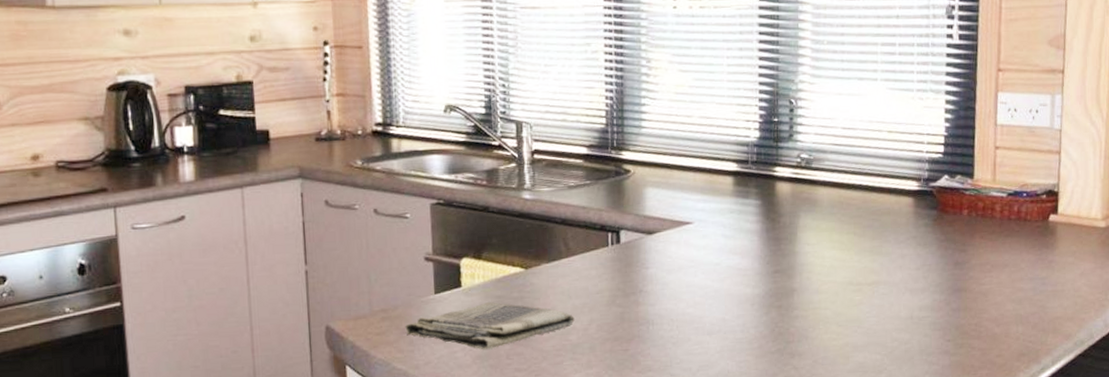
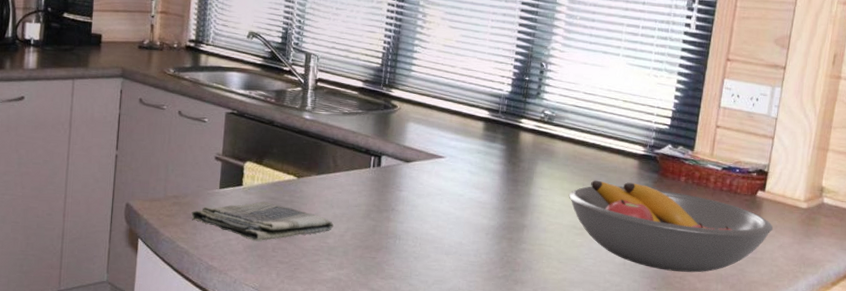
fruit bowl: none [840,224,1072,319] -> present [569,180,774,273]

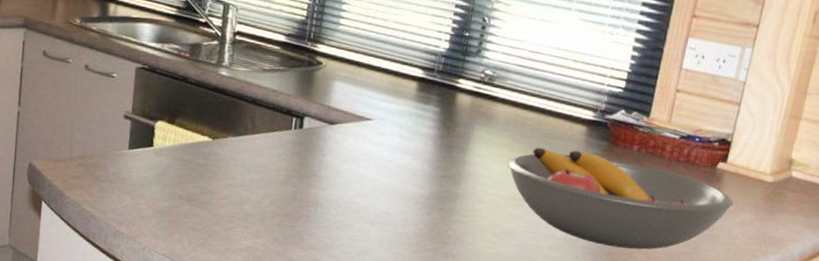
dish towel: present [191,201,334,242] -> none [98,164,251,207]

